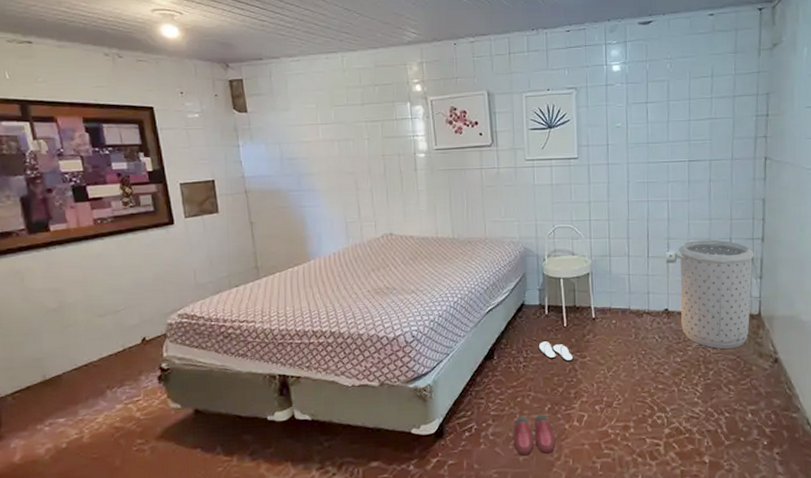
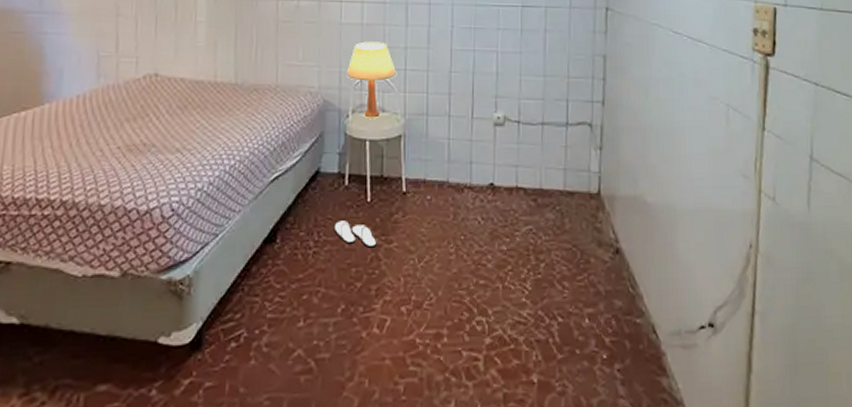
slippers: present [514,413,556,456] -> none [295,317,348,375]
table lamp: none [541,198,582,261] -> present [346,41,396,118]
laundry basket: present [679,240,754,350] -> none [508,100,594,236]

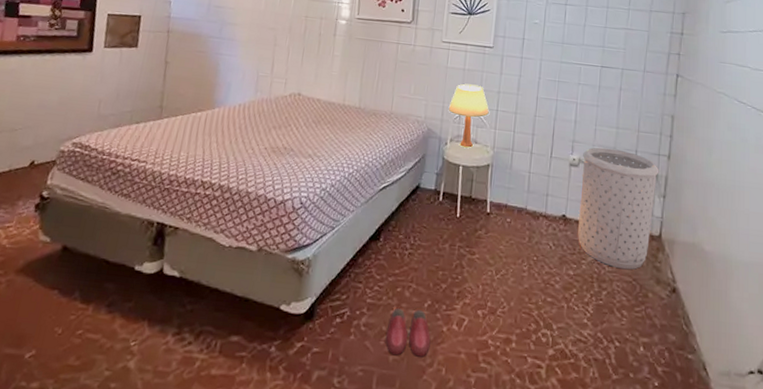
slippers: none [295,317,348,375] -> present [386,307,431,357]
slippers: present [333,220,377,248] -> none [427,229,462,256]
laundry basket: none [508,100,594,236] -> present [578,147,659,270]

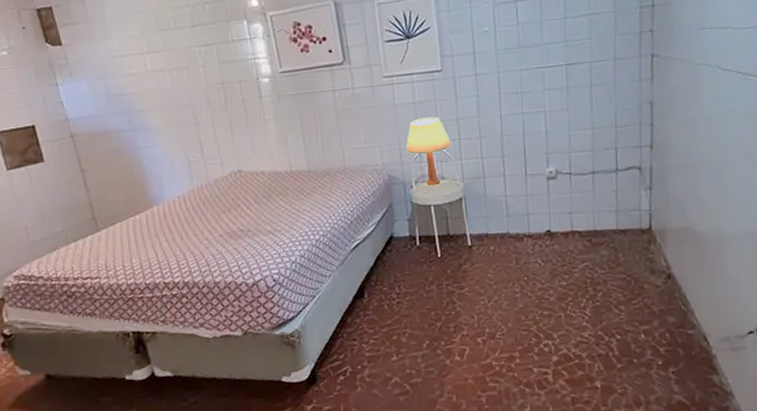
slippers: present [386,307,431,357] -> none [392,350,437,396]
laundry basket: present [578,147,659,270] -> none [559,151,643,269]

